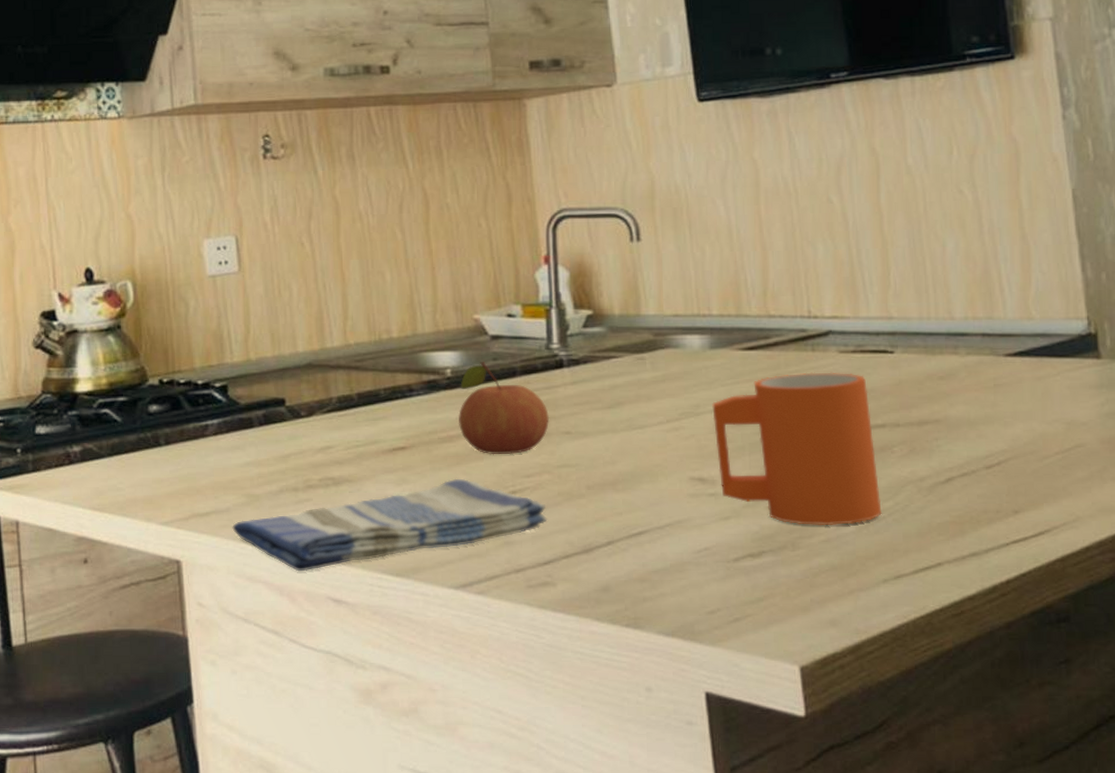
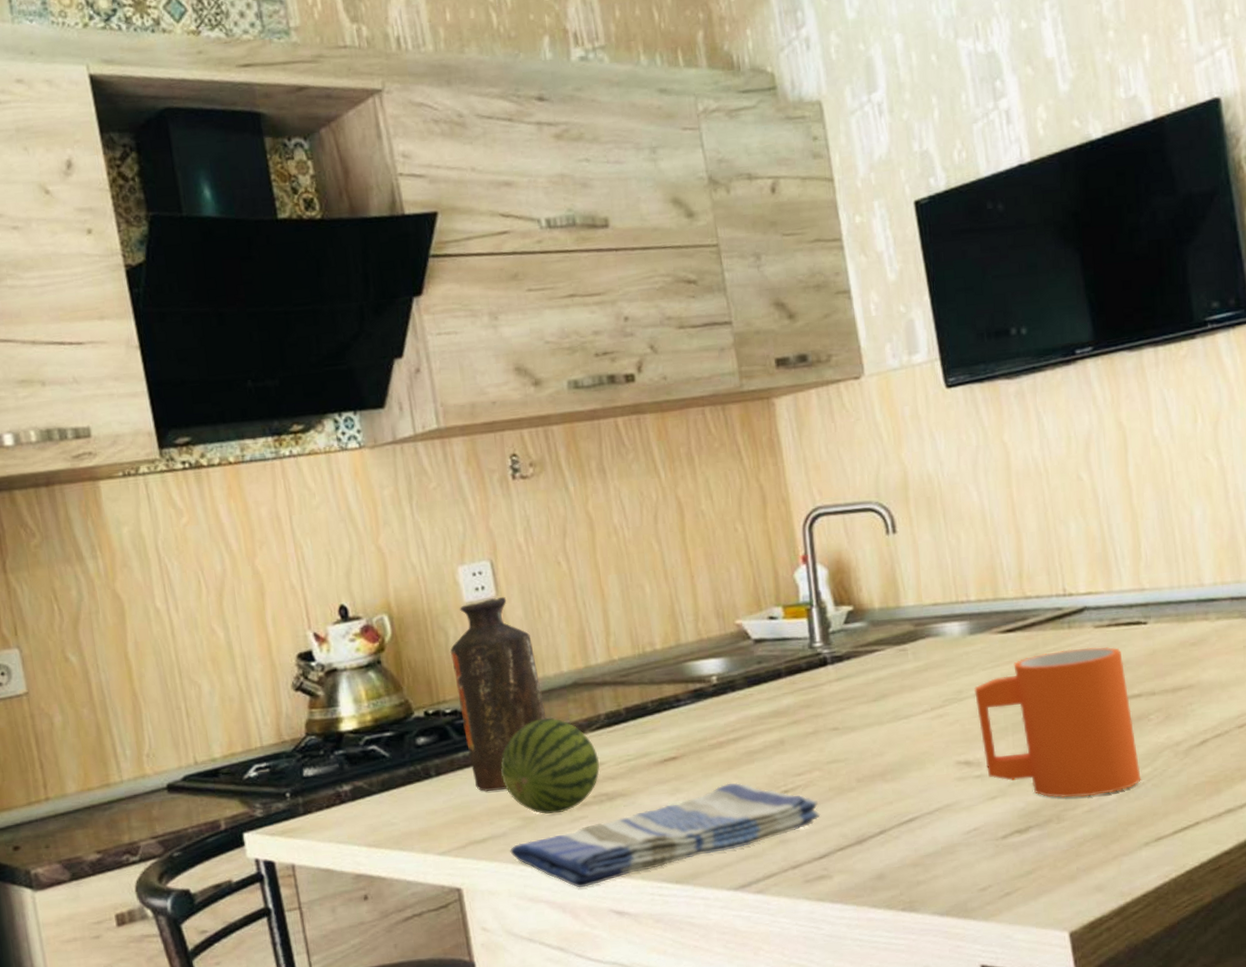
bottle: none [189,272,280,466] -> present [450,596,548,792]
fruit: none [230,397,327,494] -> present [501,718,600,814]
apple: present [458,362,550,455] -> none [726,666,817,758]

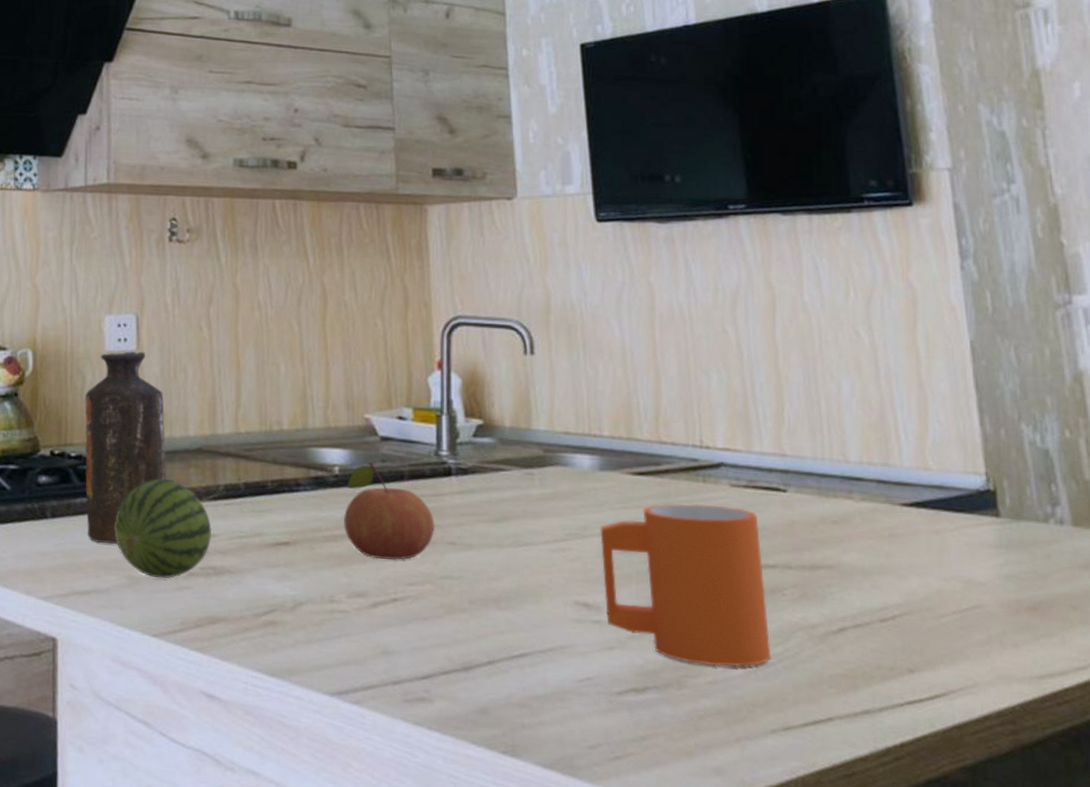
dish towel: present [510,782,821,888] -> none [110,579,428,662]
apple: none [726,666,817,758] -> present [343,462,436,561]

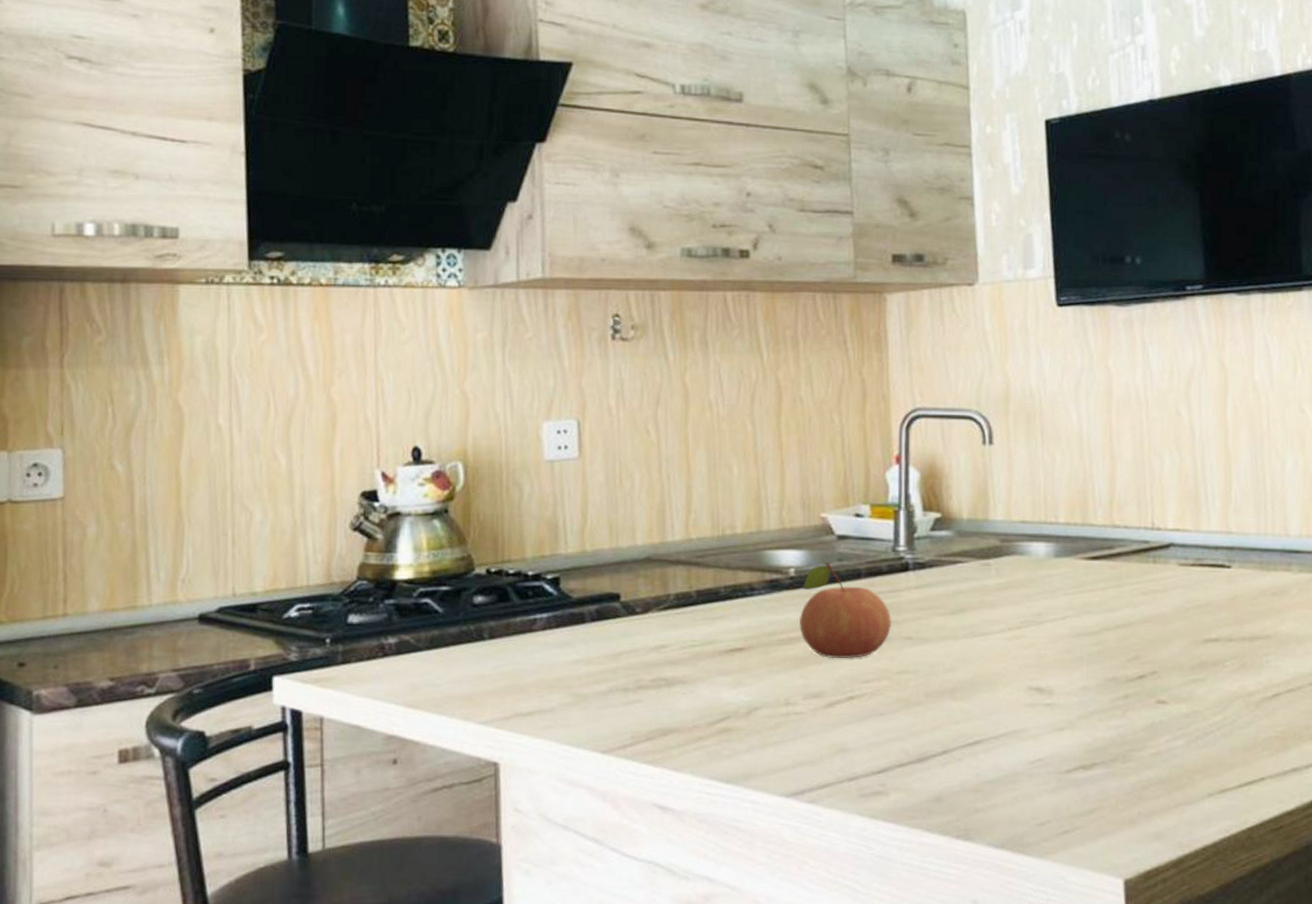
bottle: present [84,351,168,544] -> none [522,458,615,662]
fruit: present [114,479,211,579] -> none [558,591,662,694]
mug: present [600,503,771,667] -> none [1053,584,1211,739]

